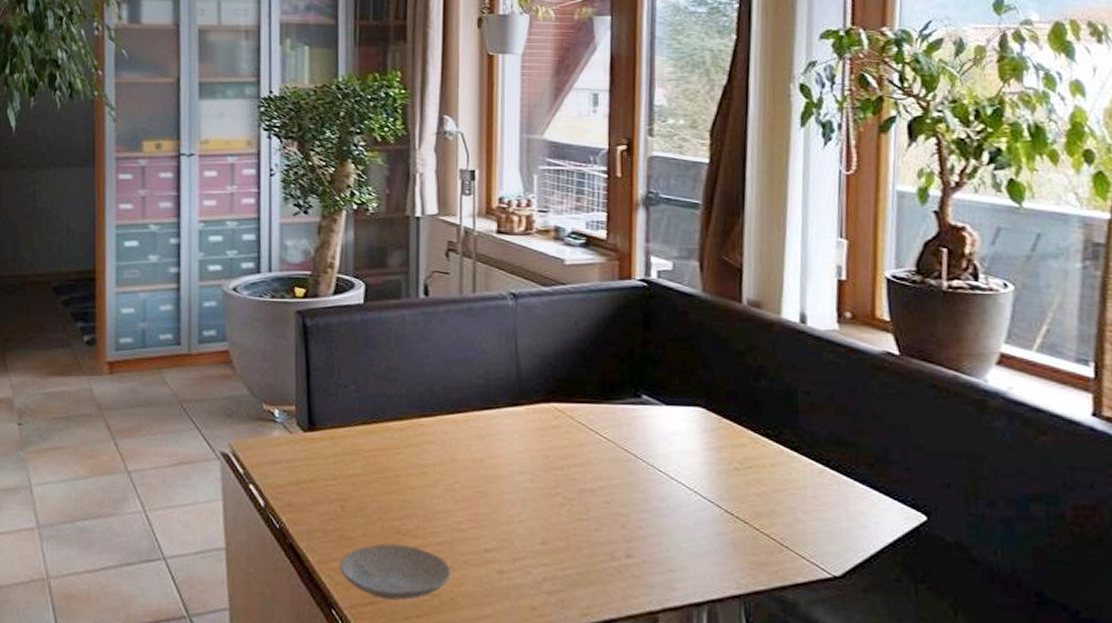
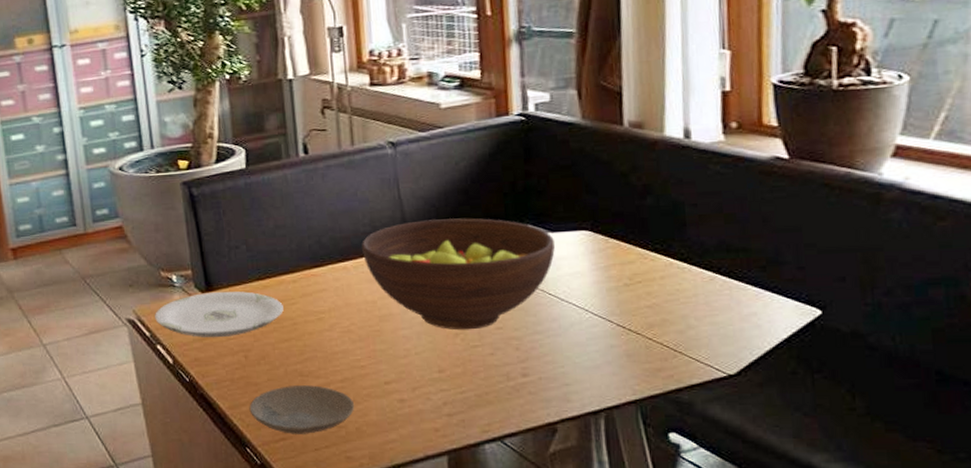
plate: none [251,432,387,483] -> present [155,291,284,337]
fruit bowl: none [474,378,668,501] -> present [362,218,555,330]

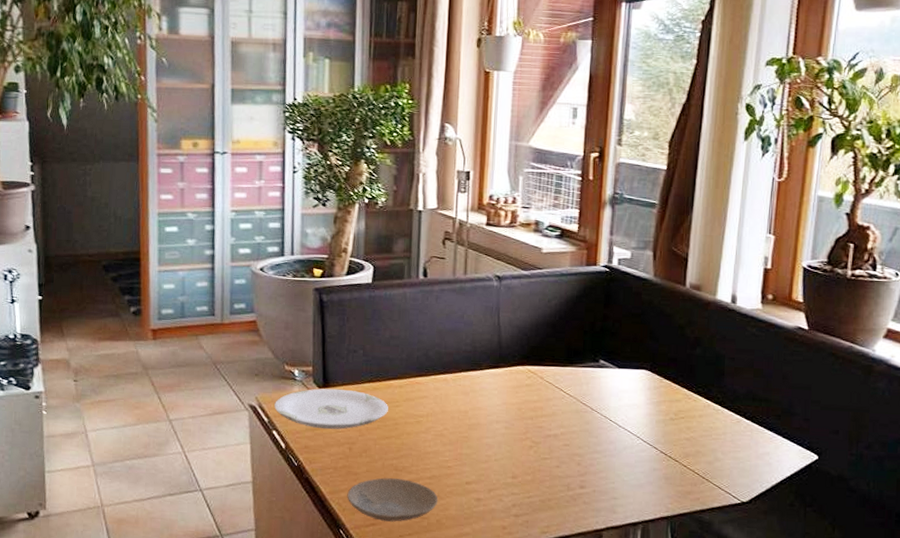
fruit bowl: present [362,218,555,330] -> none [462,346,620,444]

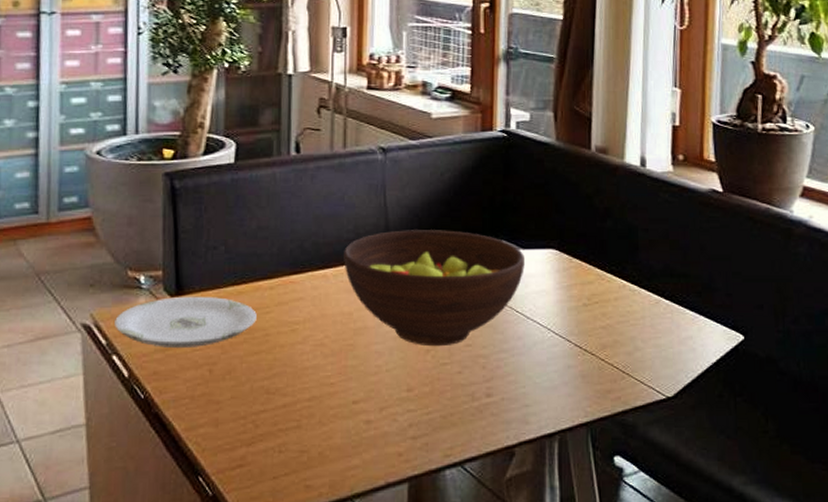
plate: present [347,478,438,522] -> none [207,404,320,460]
fruit bowl: none [462,346,620,444] -> present [344,230,525,347]

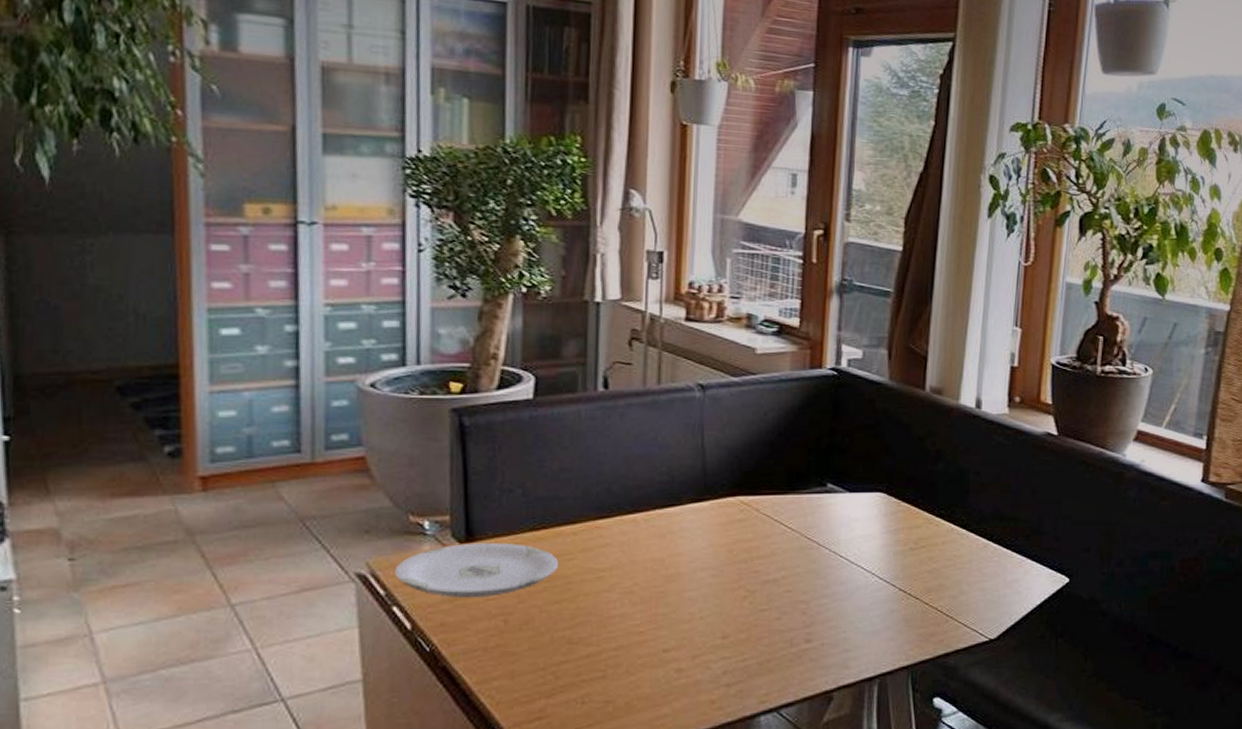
fruit bowl: present [344,230,525,347] -> none [656,472,851,593]

